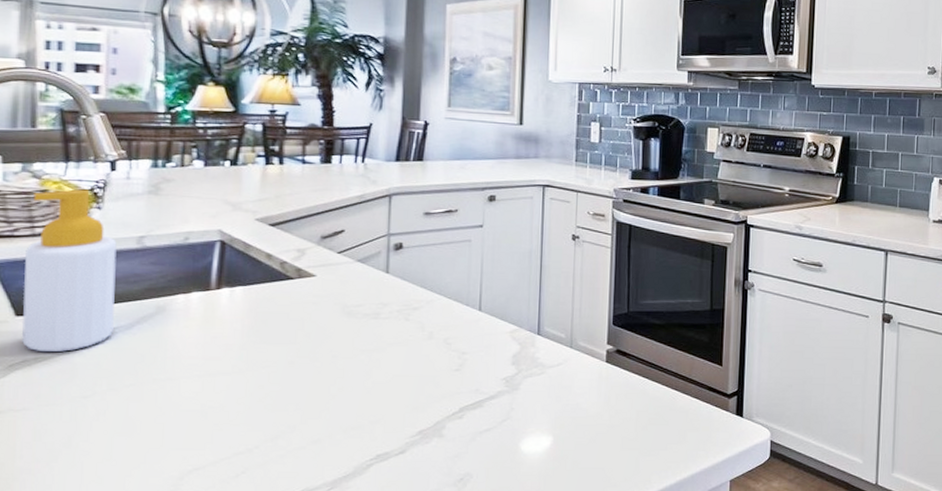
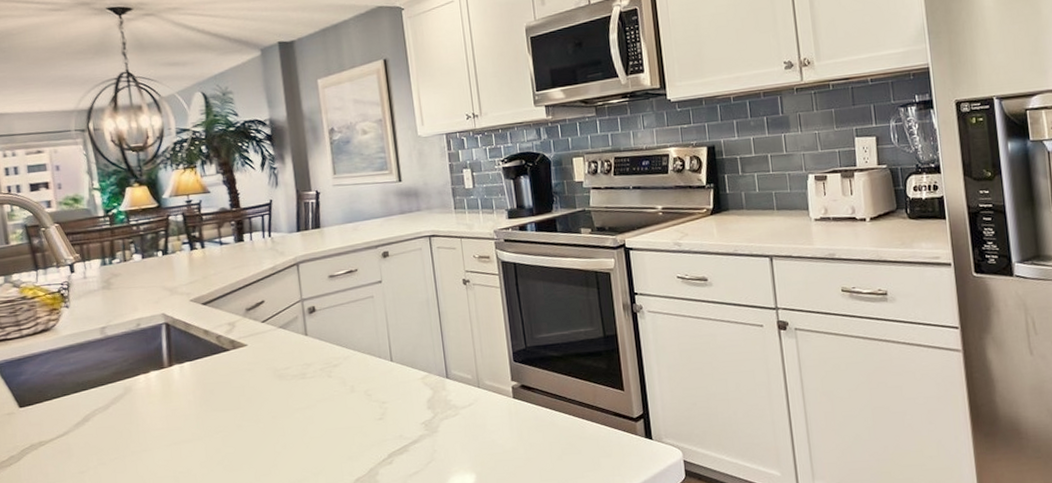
soap bottle: present [22,189,117,352] -> none [16,292,95,436]

